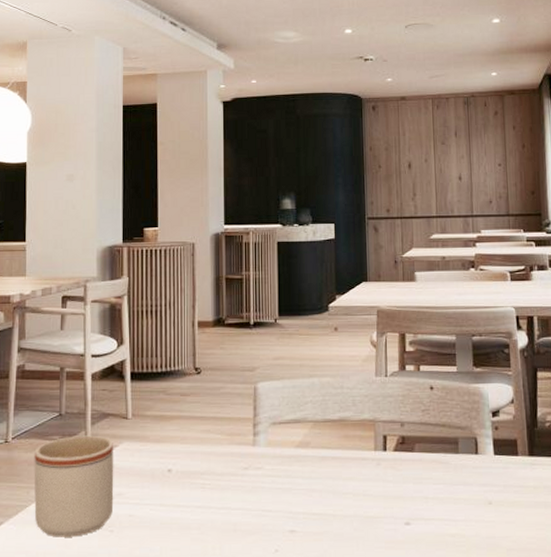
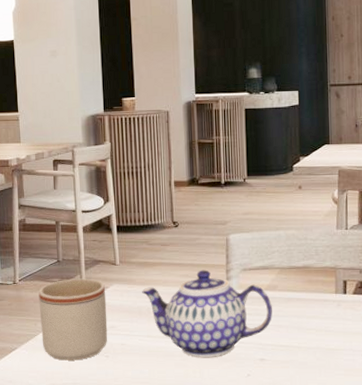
teapot: none [156,424,304,530] -> present [142,270,272,357]

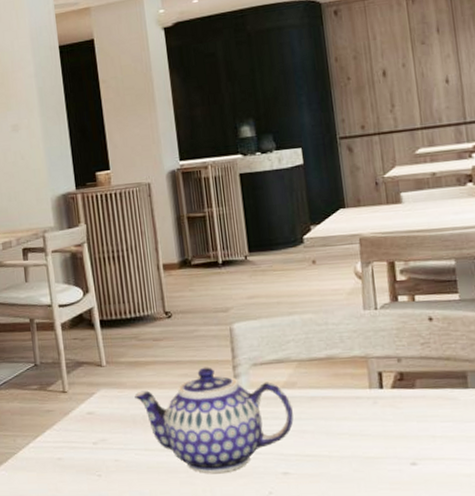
mug: present [38,278,108,361] -> none [15,384,99,482]

